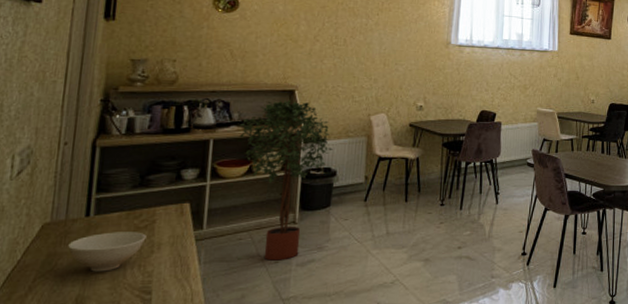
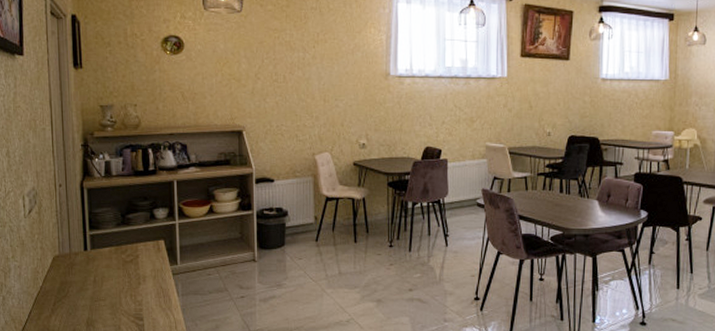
bowl: present [68,232,147,272] -> none [75,265,133,299]
potted tree: present [238,99,334,261] -> none [196,140,283,296]

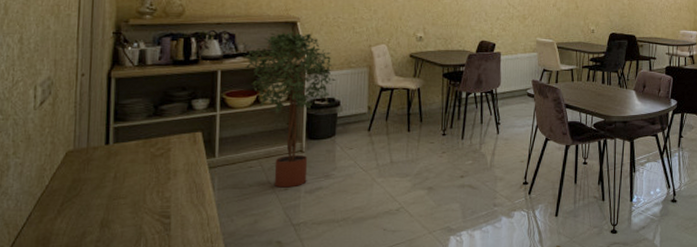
potted tree: none [196,140,283,296] -> present [244,31,337,188]

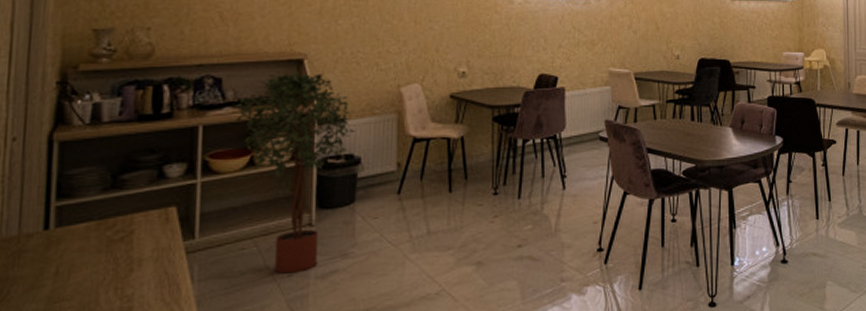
kettle: present [198,29,225,61] -> none [172,73,208,114]

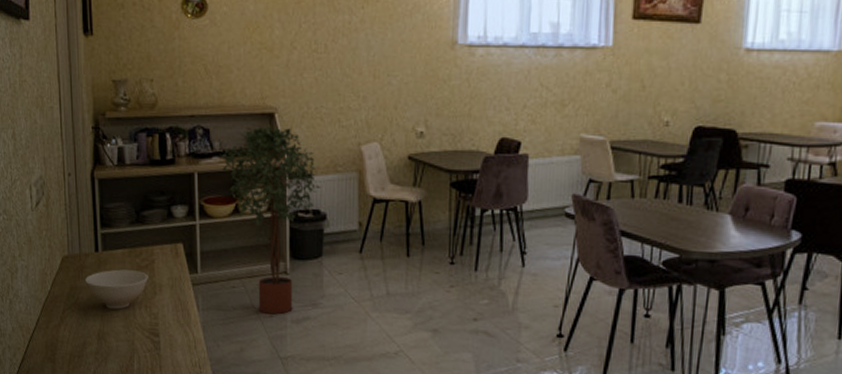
bowl: none [23,246,123,299] -> present [85,269,148,310]

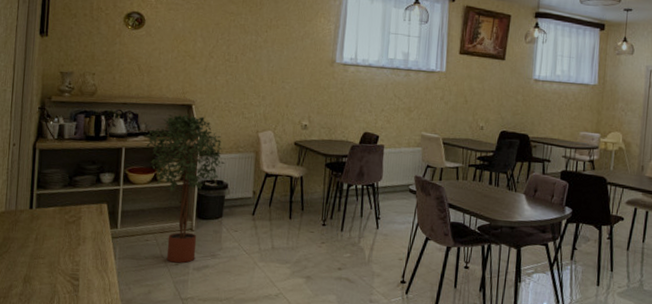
bowl: present [85,269,148,310] -> none [18,224,75,258]
kettle: none [174,123,200,161] -> present [107,108,129,139]

